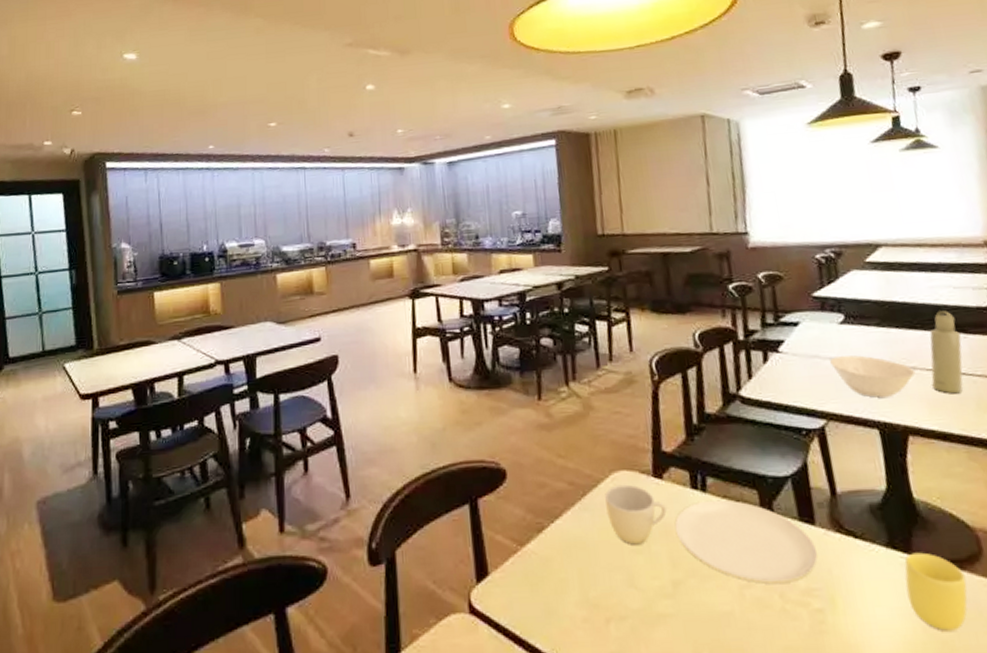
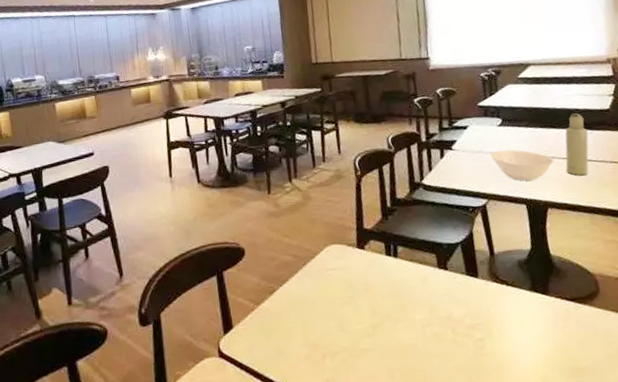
cup: present [605,484,667,545] -> none [321,255,368,300]
plate: present [674,499,819,584] -> none [373,262,481,323]
cup: present [904,552,968,631] -> none [543,293,588,349]

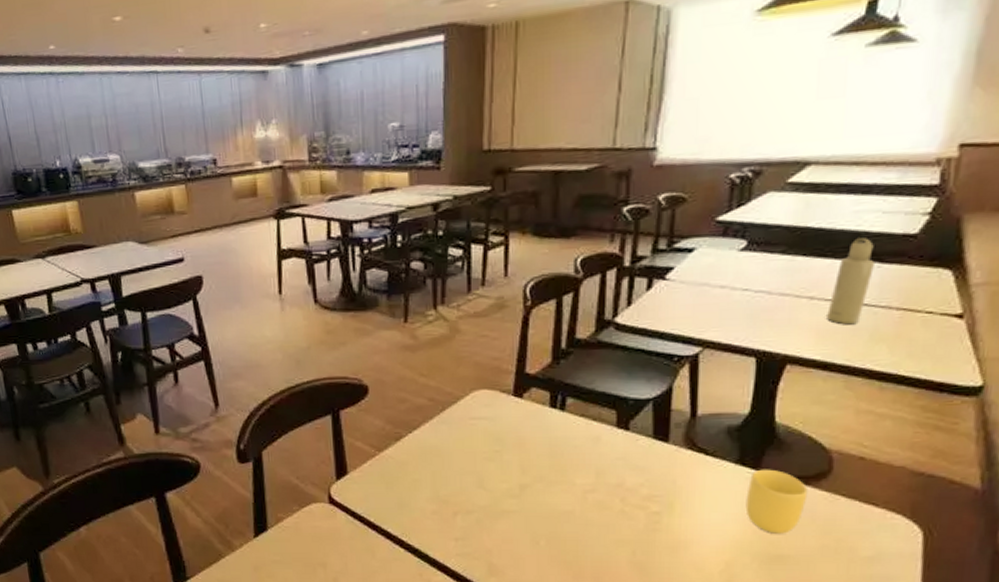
bowl: present [490,149,554,181] -> none [720,284,812,327]
cup: none [543,293,588,349] -> present [745,469,808,534]

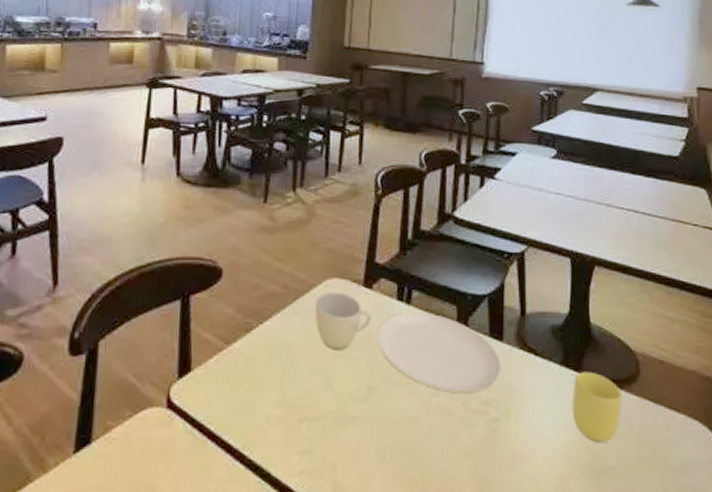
cup: none [463,402,522,454] -> present [315,291,371,350]
plate: none [529,418,666,490] -> present [377,312,502,393]
bottle: present [827,238,874,325] -> none [621,156,652,232]

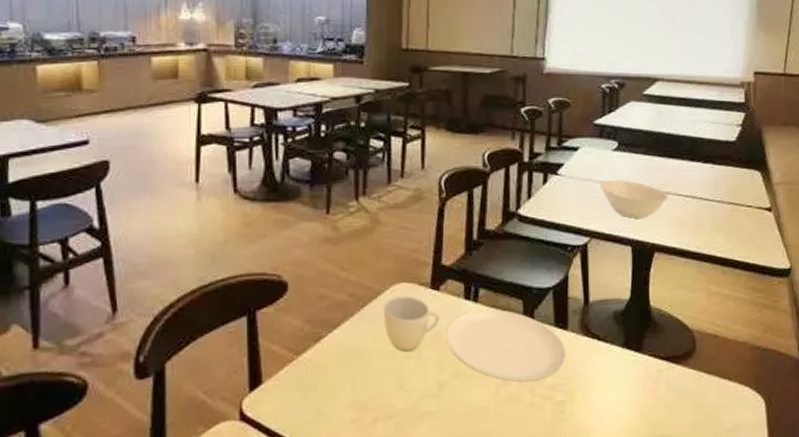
bowl: none [538,188,609,229] -> present [600,180,669,218]
cup: present [572,371,623,442] -> none [633,351,680,414]

